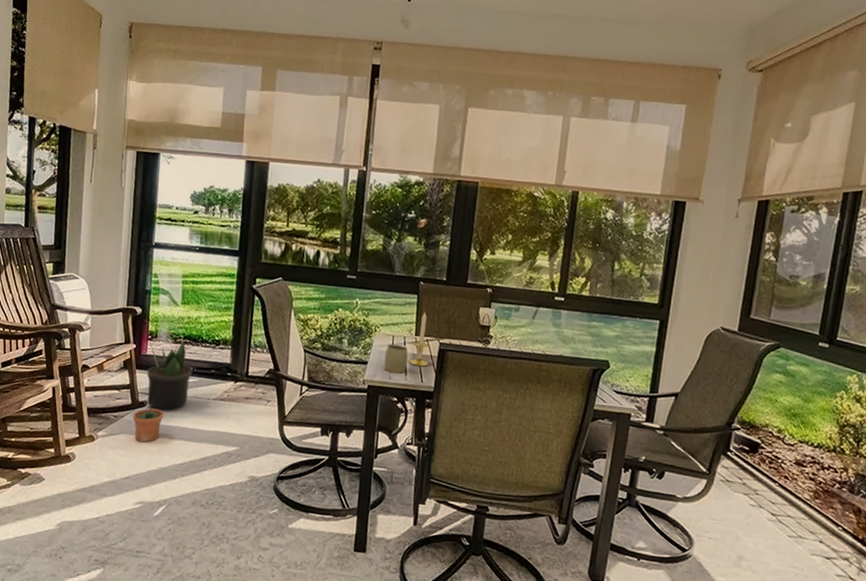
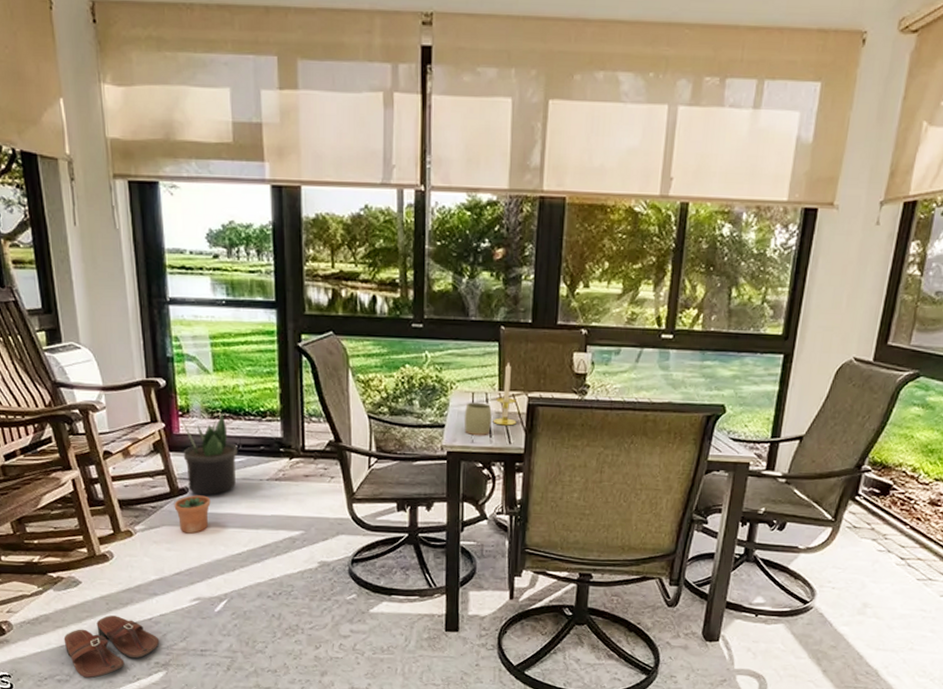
flip-flop: none [20,511,101,571] -> present [63,615,159,679]

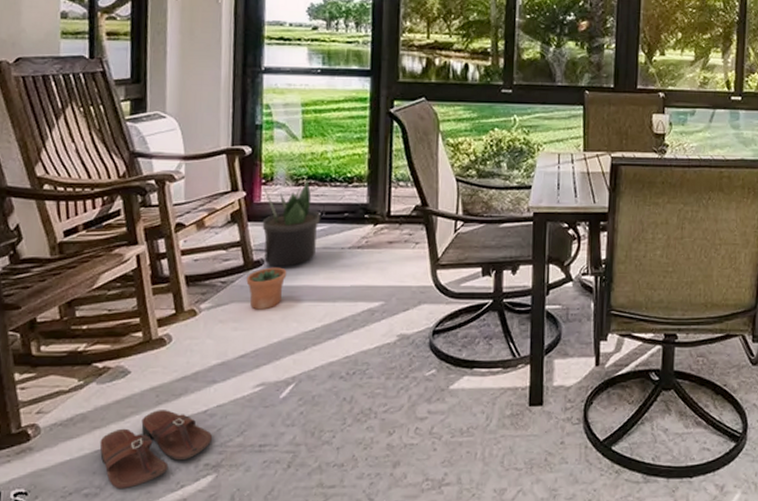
mug: present [464,402,492,435] -> none [550,163,577,195]
candle: present [493,361,517,426] -> none [578,123,601,185]

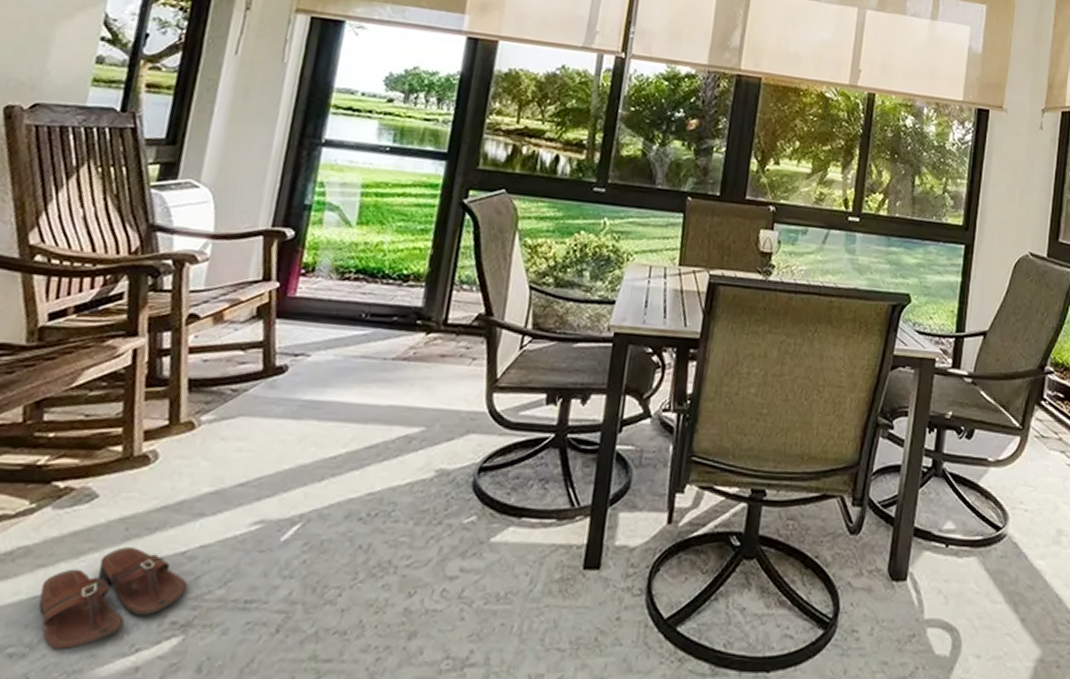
planter: present [246,267,287,310] -> none [262,375,314,428]
planter: present [262,180,320,267] -> none [288,274,364,377]

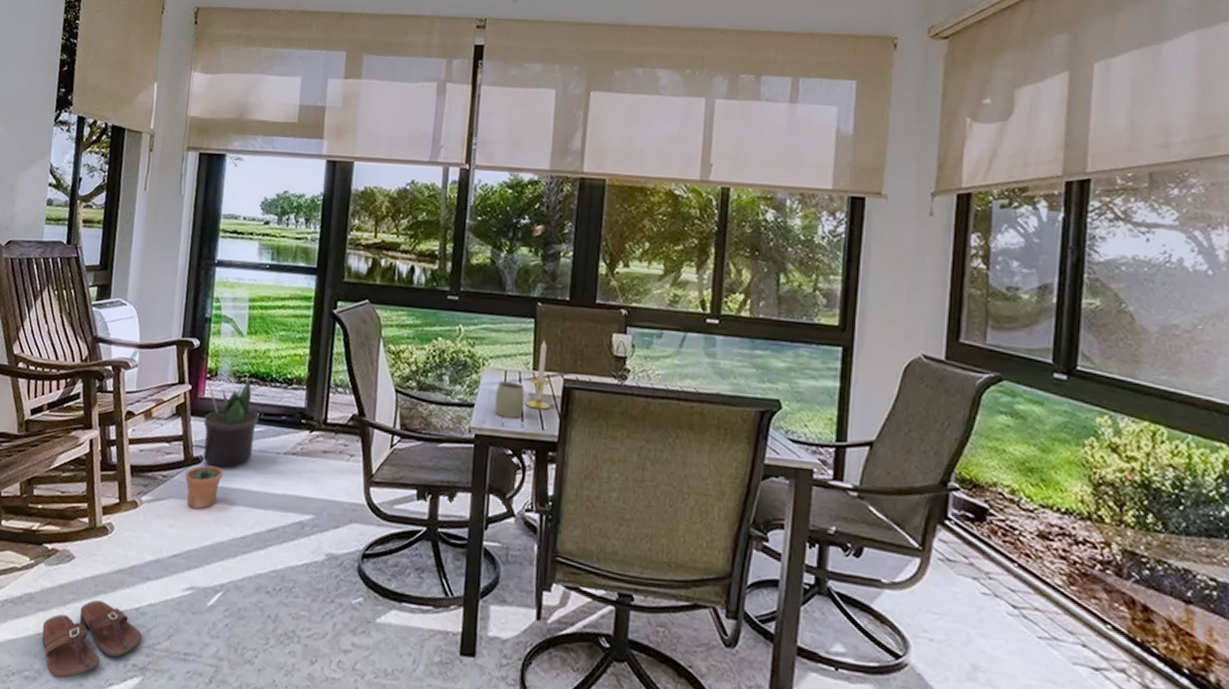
planter: none [262,375,314,428] -> present [185,465,224,510]
planter: none [288,274,364,377] -> present [203,378,259,467]
mug: none [637,276,670,315] -> present [494,381,525,419]
candle: none [669,234,697,306] -> present [525,339,551,410]

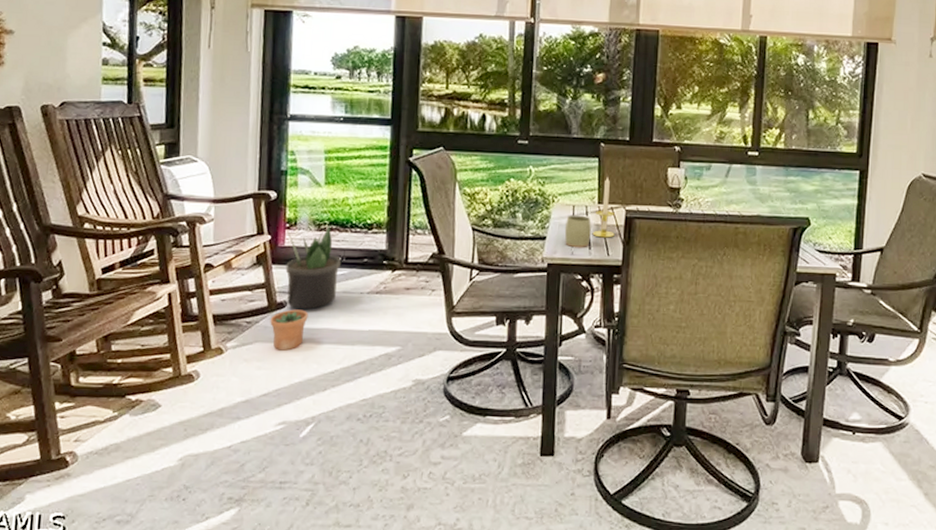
flip-flop: present [41,600,142,679] -> none [131,443,235,519]

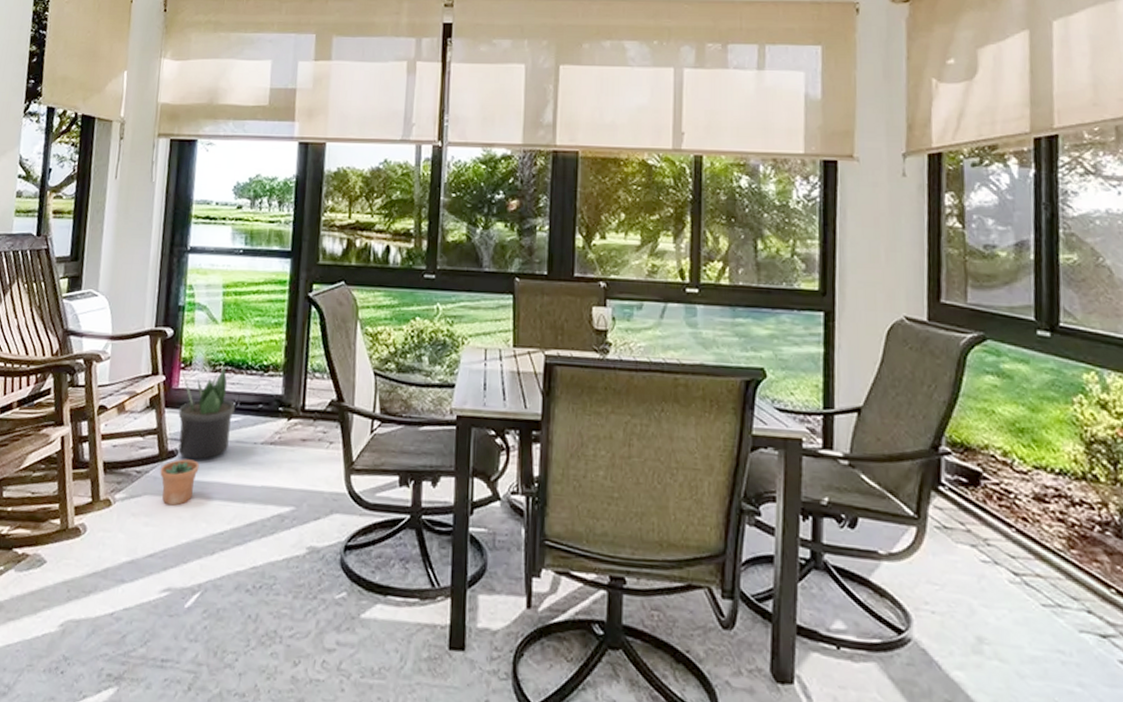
mug: present [564,215,591,247] -> none [475,359,506,398]
candle: present [592,176,615,238] -> none [507,315,533,388]

